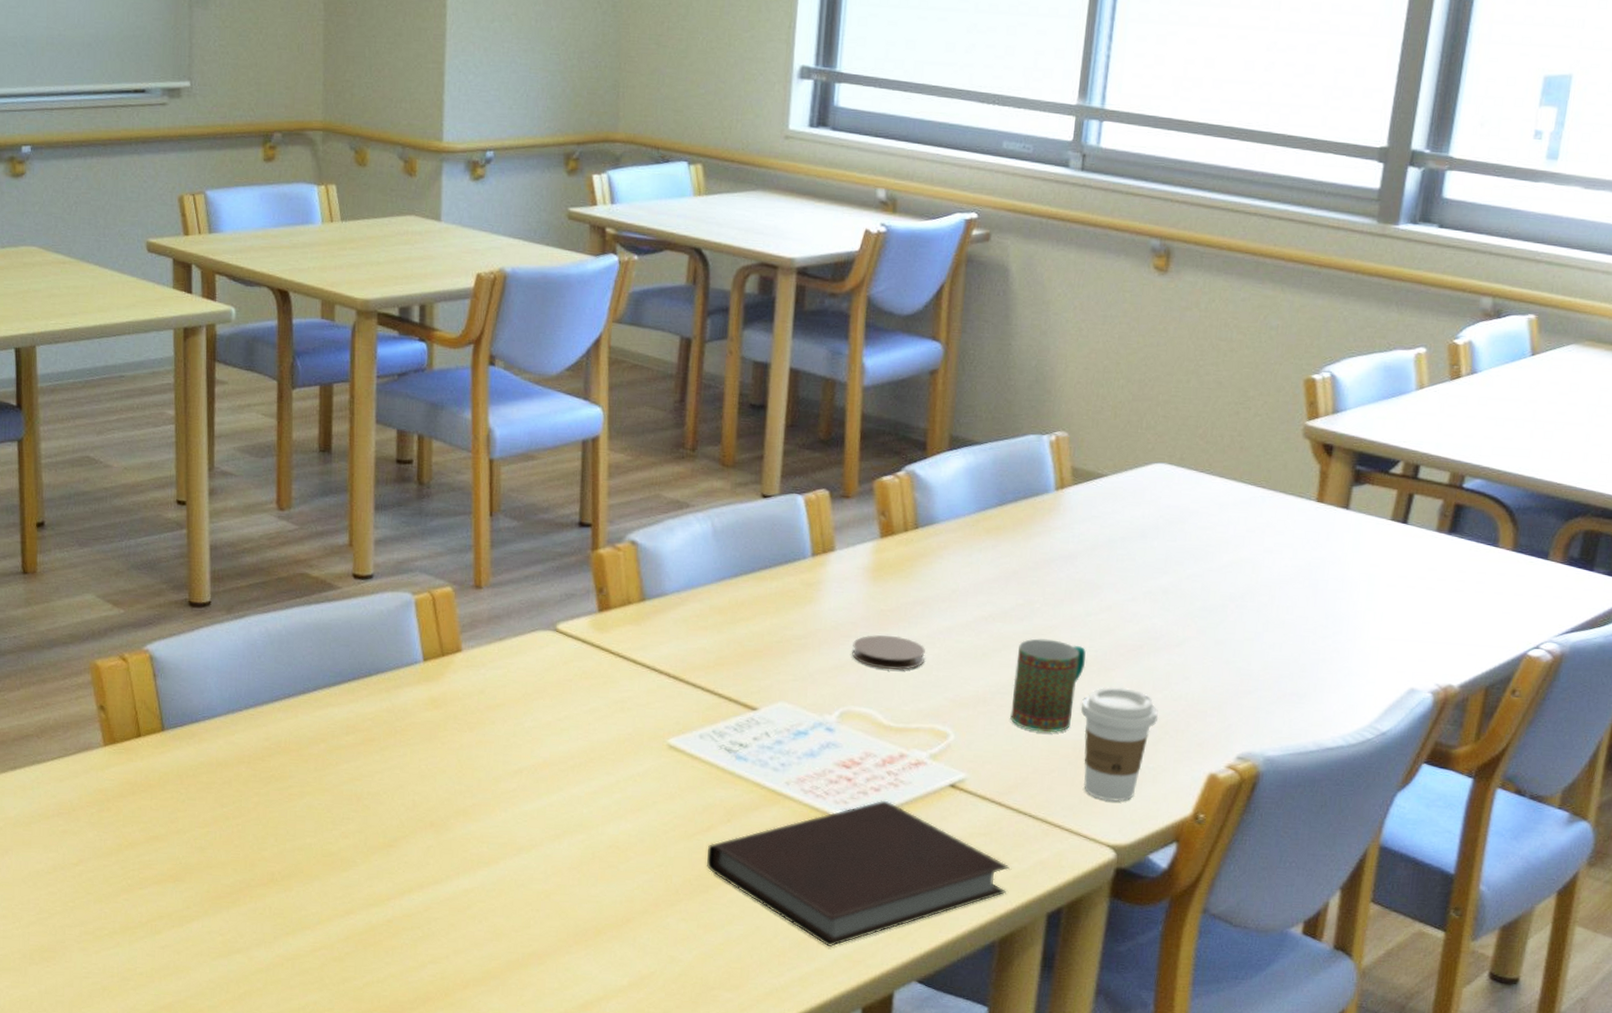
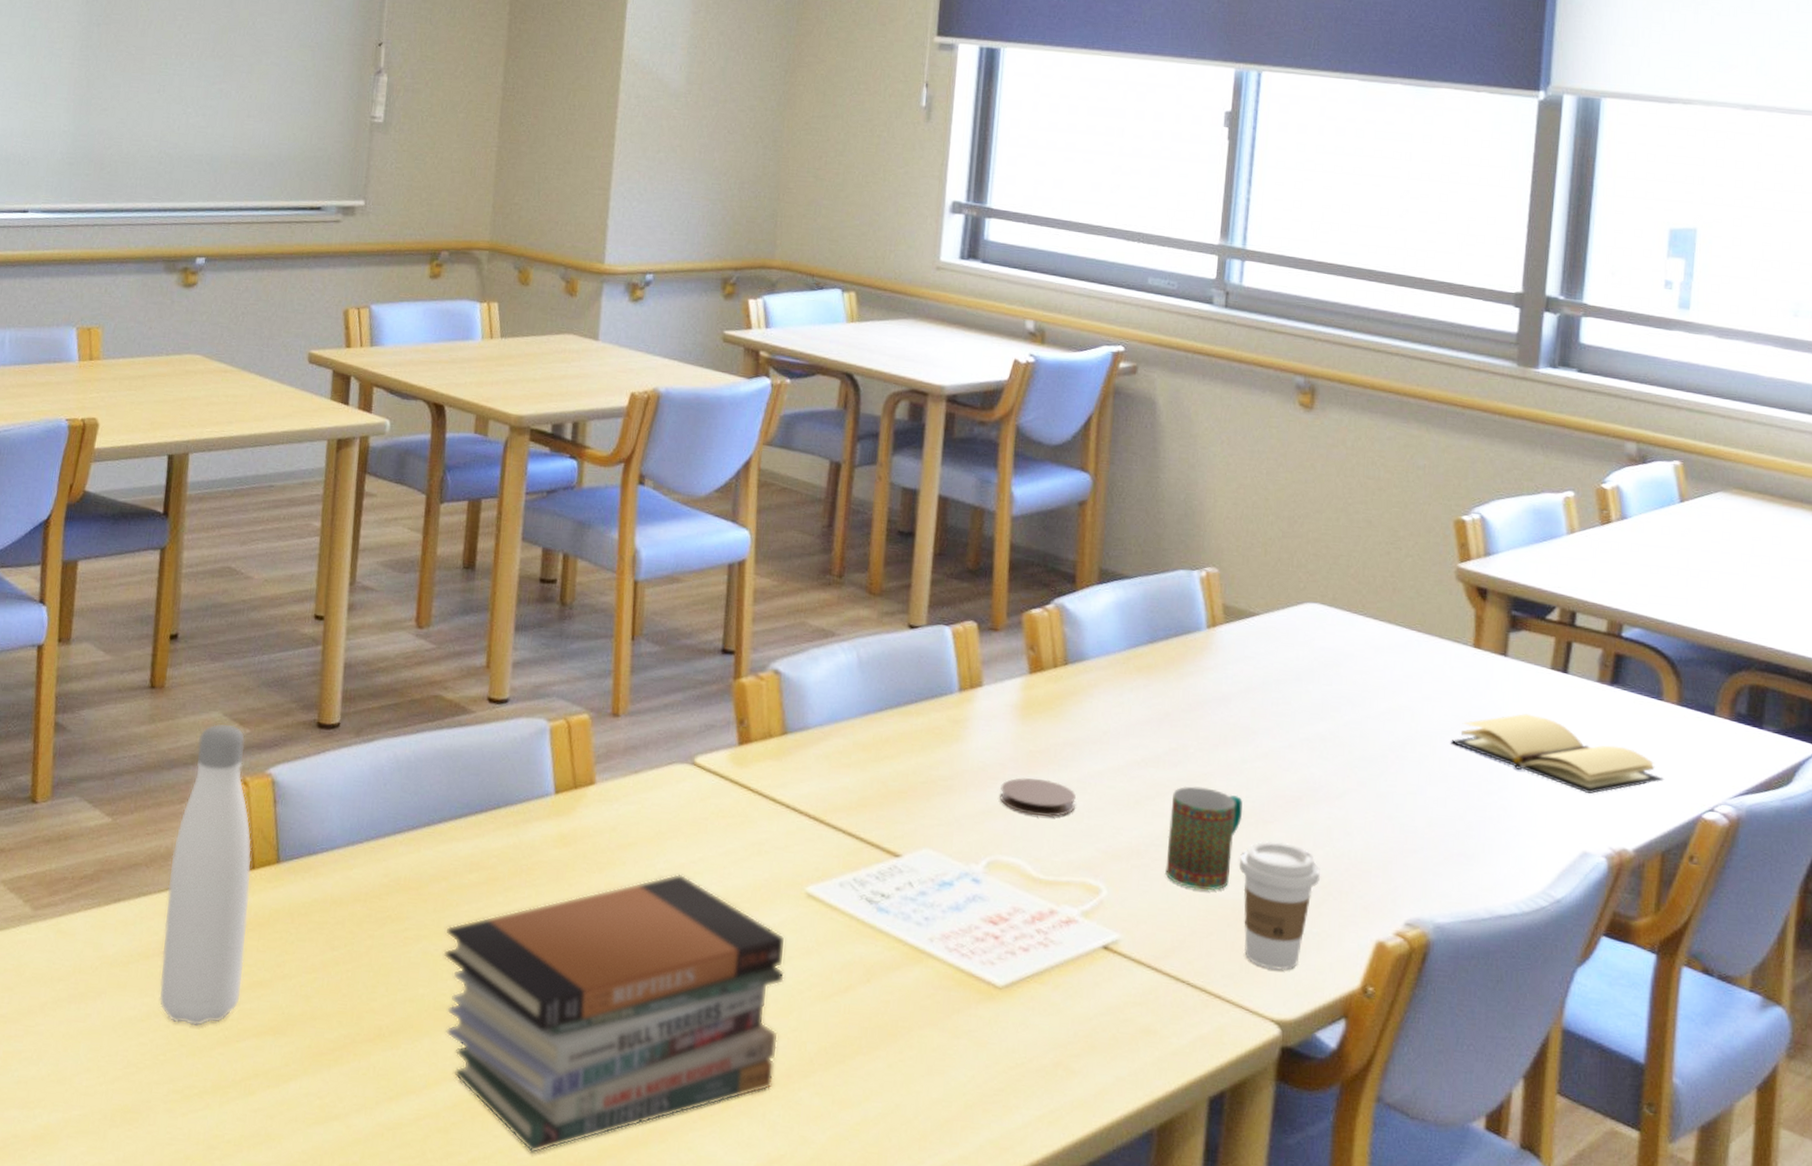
water bottle: none [60,604,140,877] -> present [159,723,252,1027]
book stack: none [327,730,650,977] -> present [443,873,786,1154]
notebook: present [706,800,1010,947] -> none [843,961,1168,1131]
book: none [1289,562,1494,635] -> present [1451,713,1665,794]

